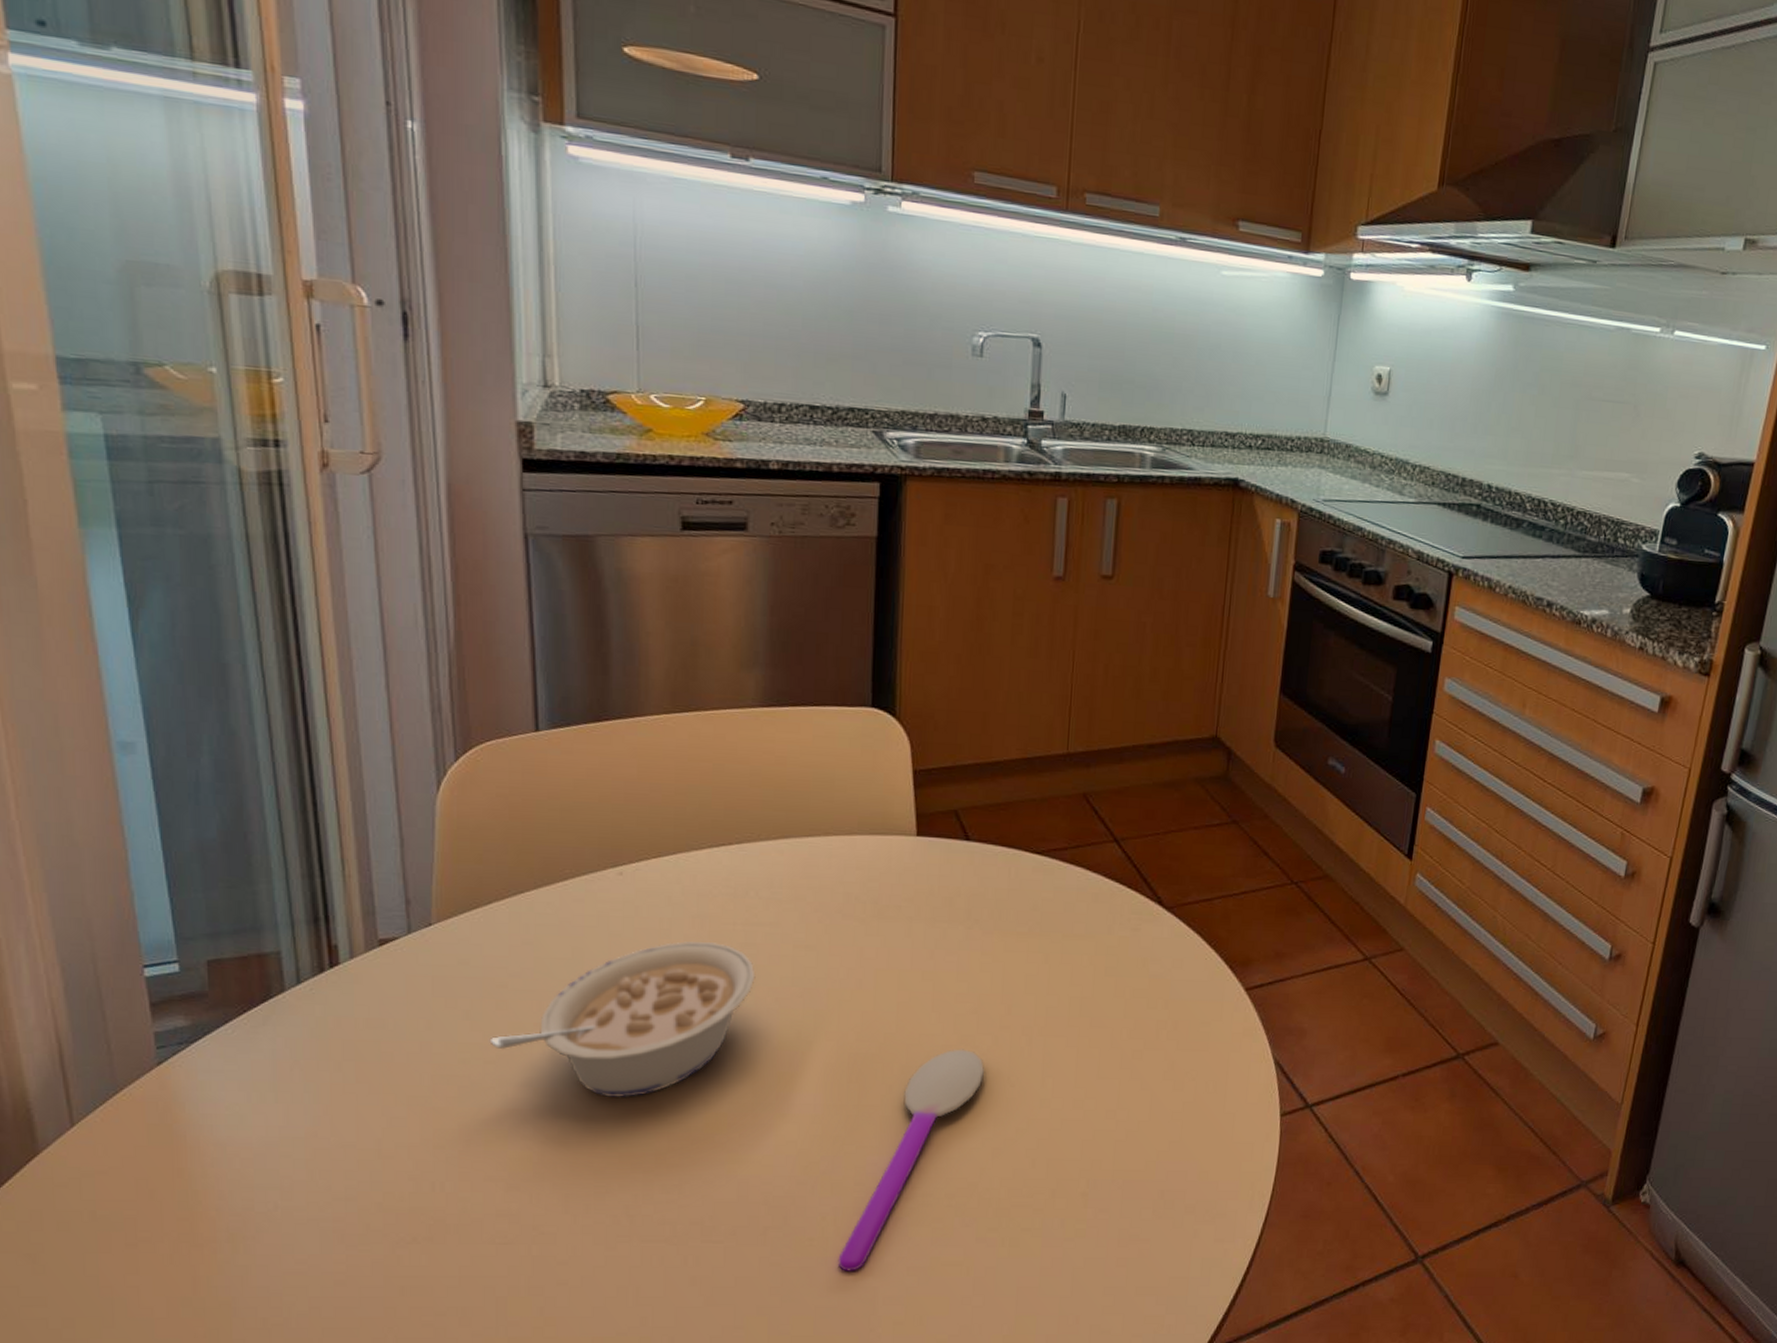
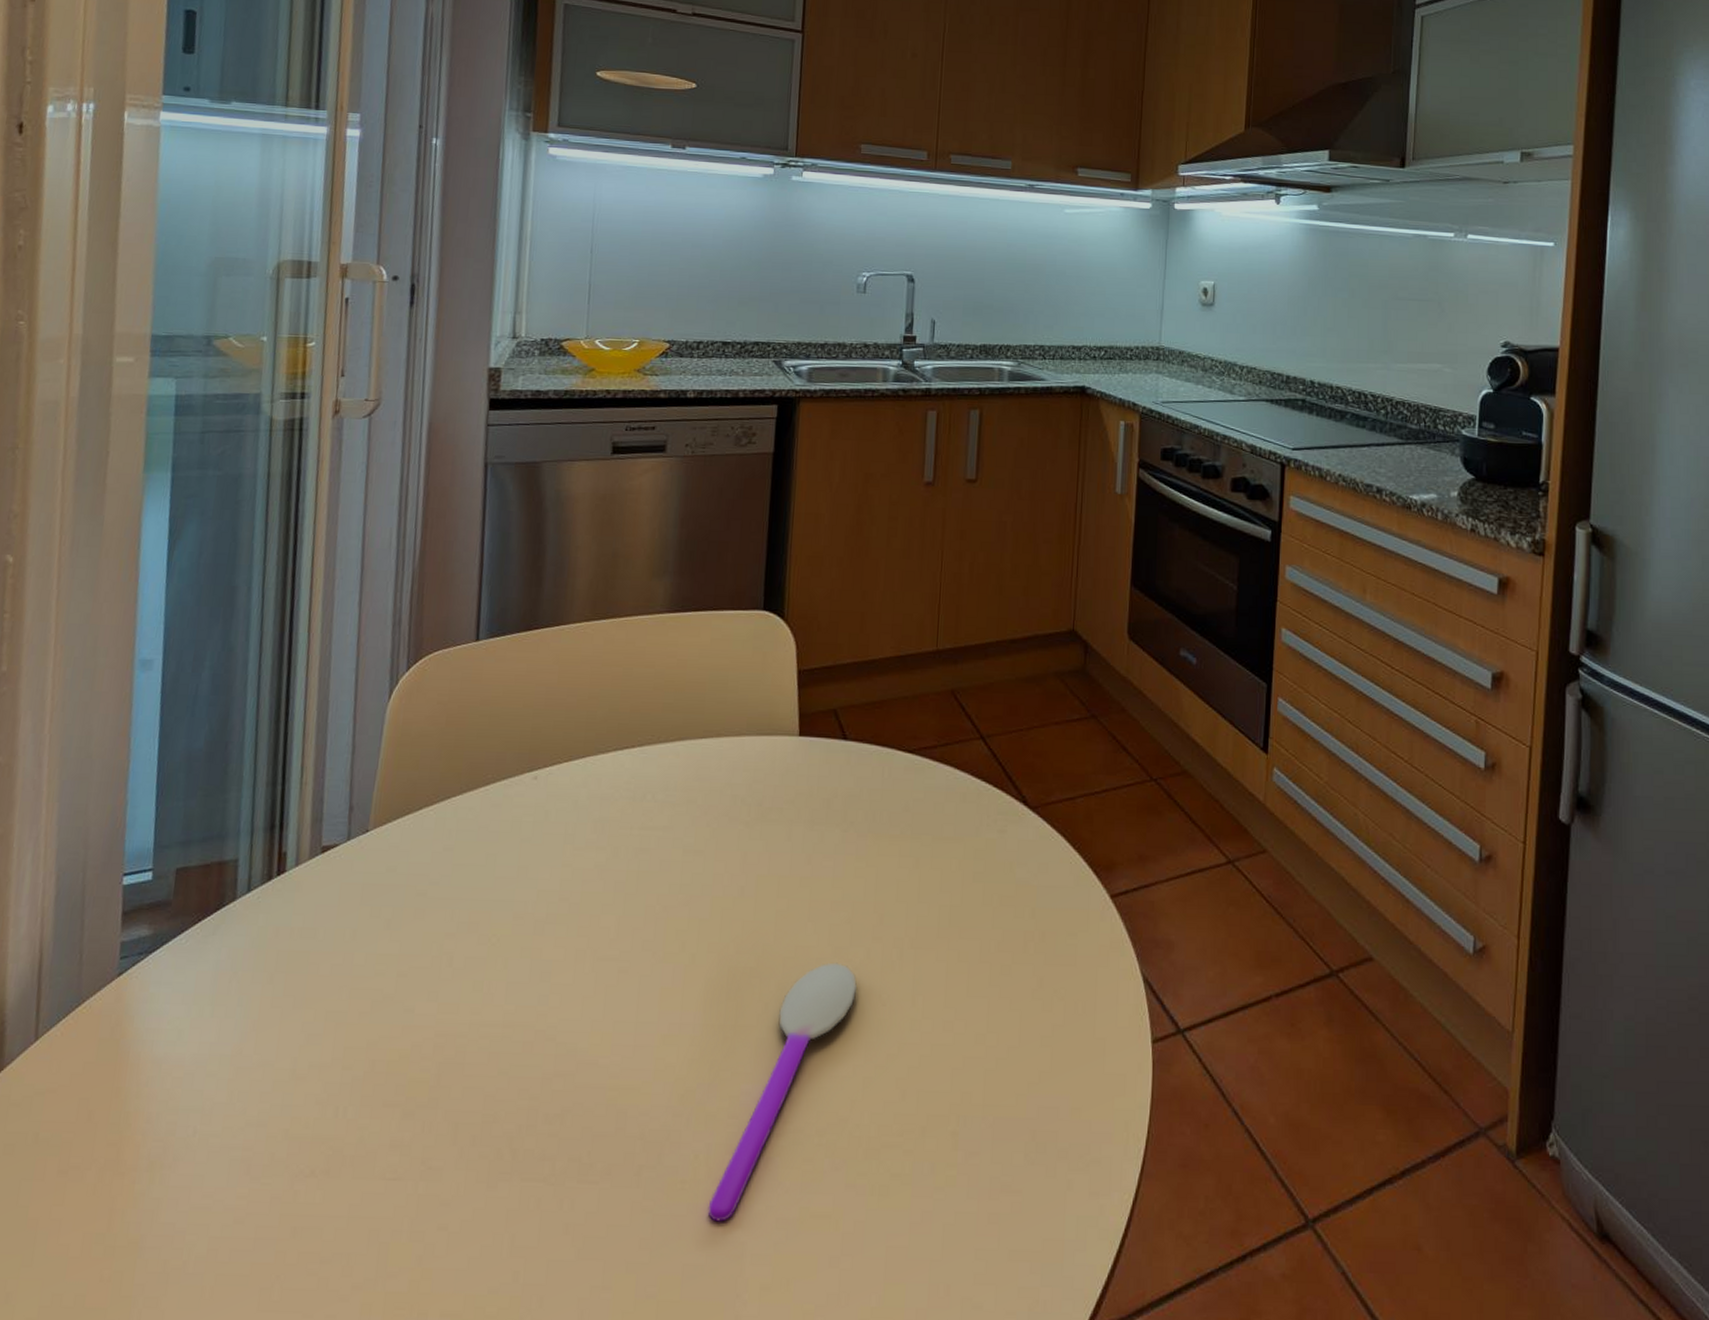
legume: present [489,941,756,1098] -> none [404,847,647,1015]

